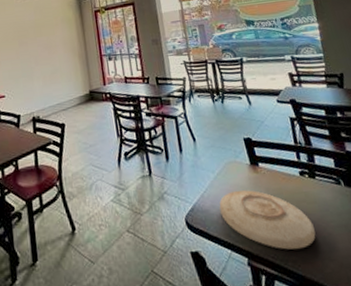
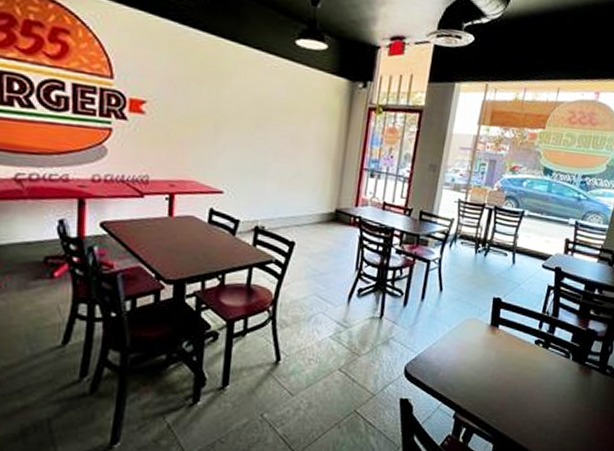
plate: present [219,190,316,250] -> none [443,347,529,409]

